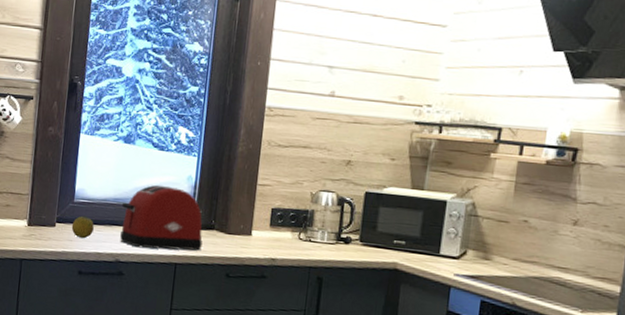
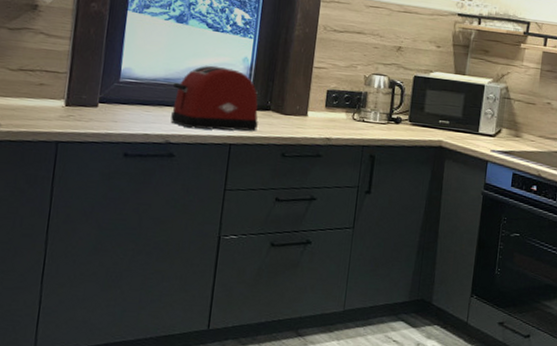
fruit: present [71,215,94,239] -> none [116,96,142,120]

